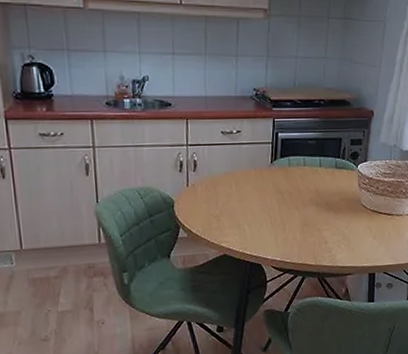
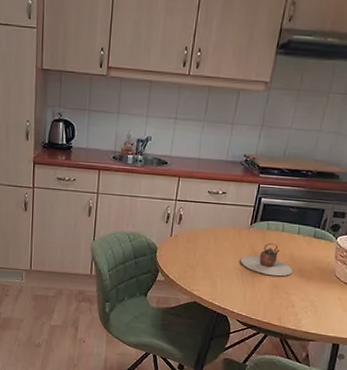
teapot: none [266,179,321,214] -> present [240,242,293,277]

